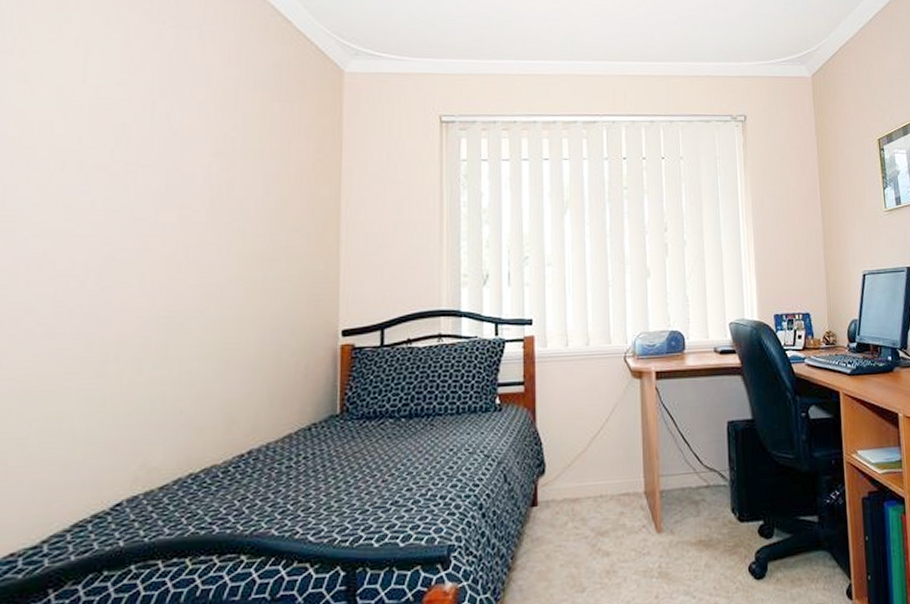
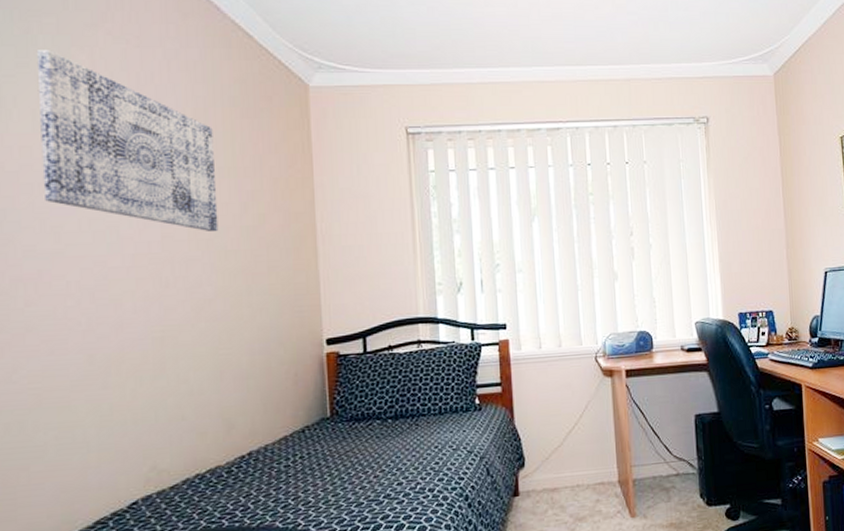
wall art: none [60,27,242,215] -> present [36,50,219,232]

